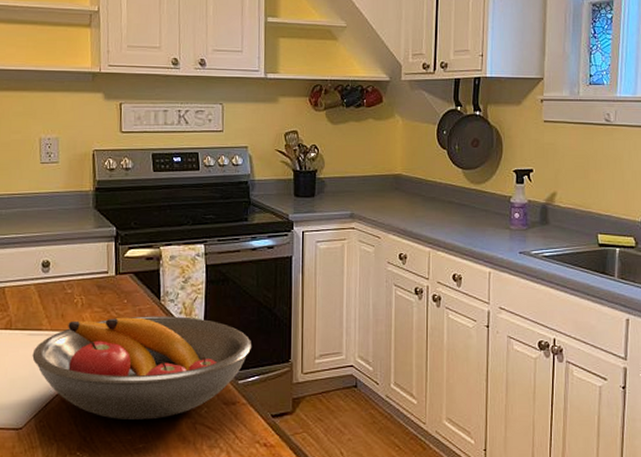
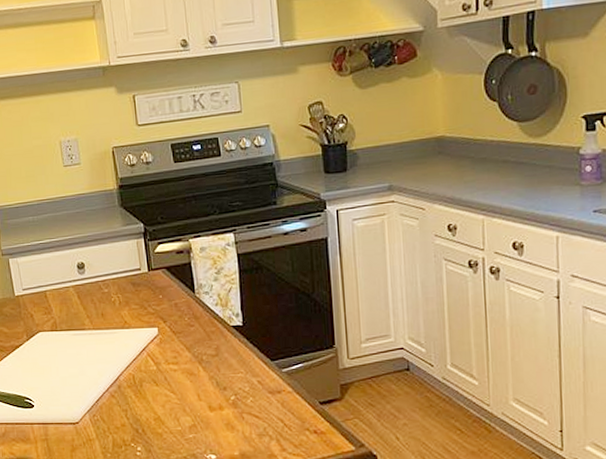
fruit bowl: present [32,316,251,420] -> none [79,308,292,412]

